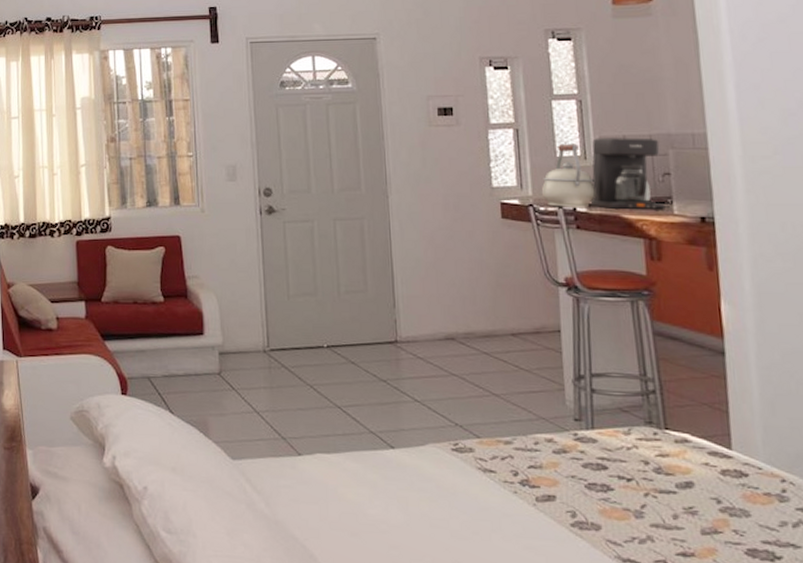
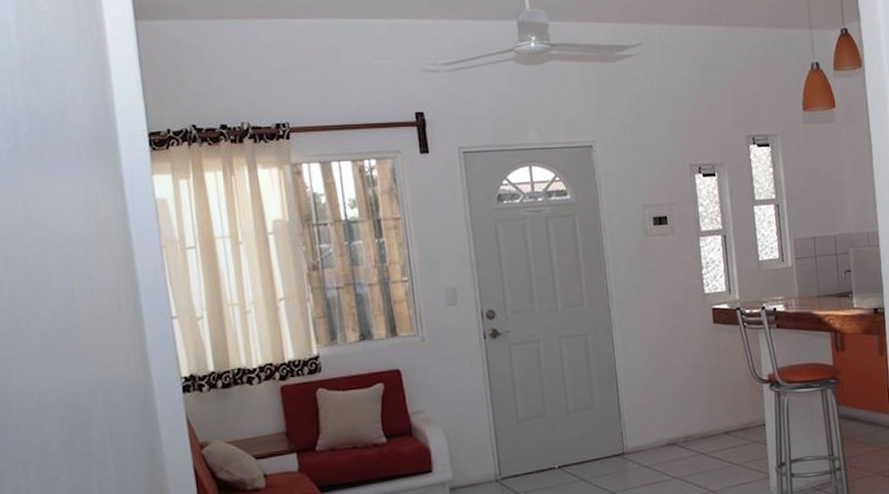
kettle: present [541,144,596,209] -> none [746,247,792,309]
coffee maker: present [591,138,666,211] -> none [788,238,847,308]

